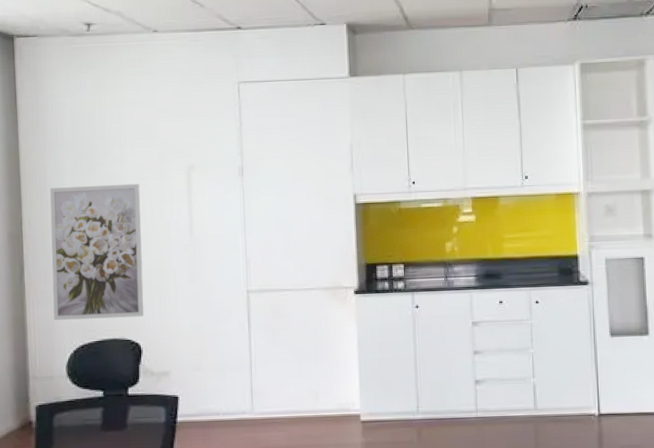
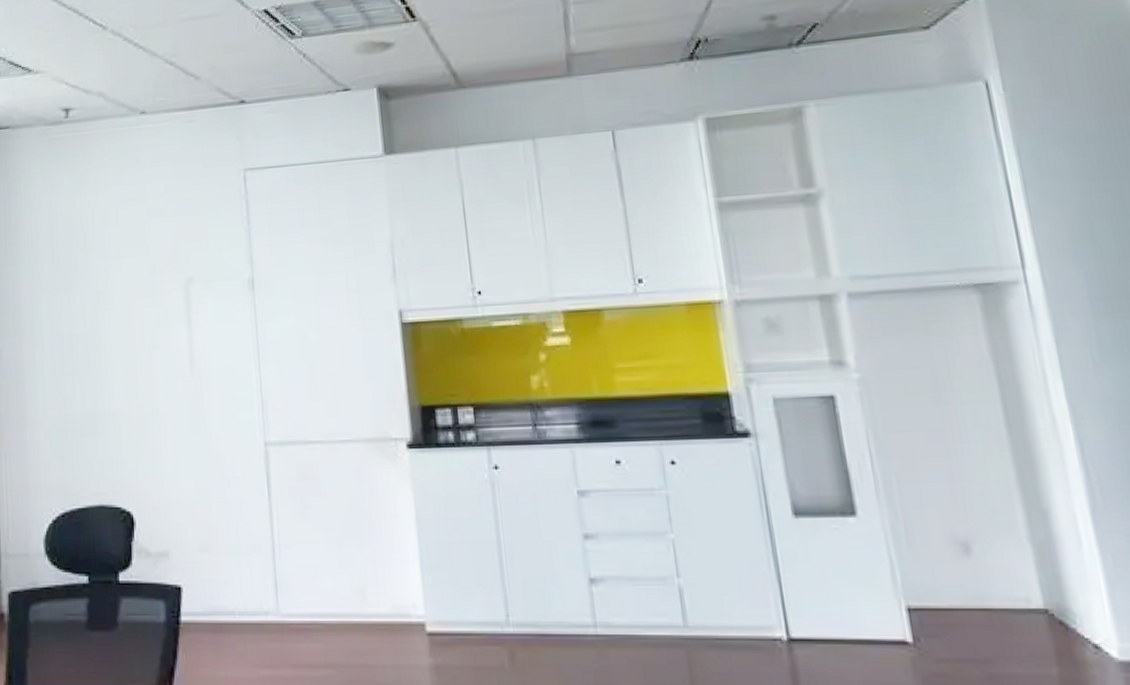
wall art: present [50,183,144,320] -> none [24,303,137,480]

